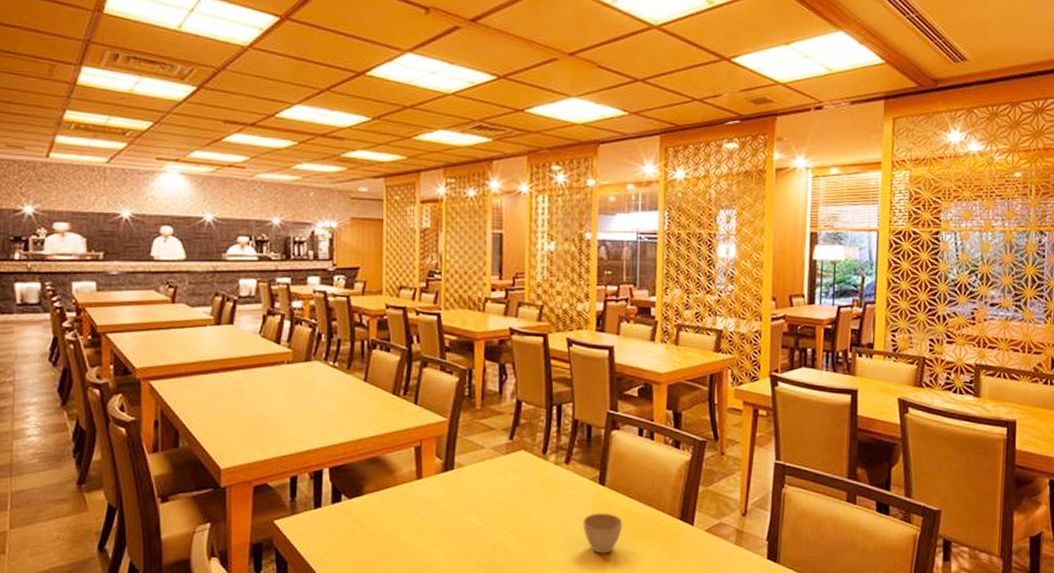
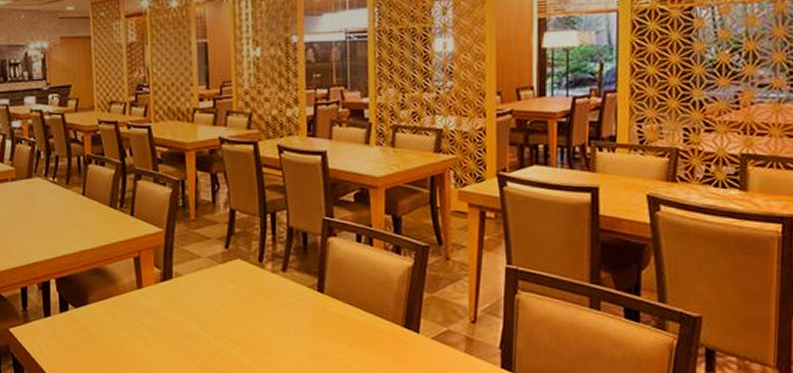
cup: present [582,513,623,554] -> none [302,320,345,362]

